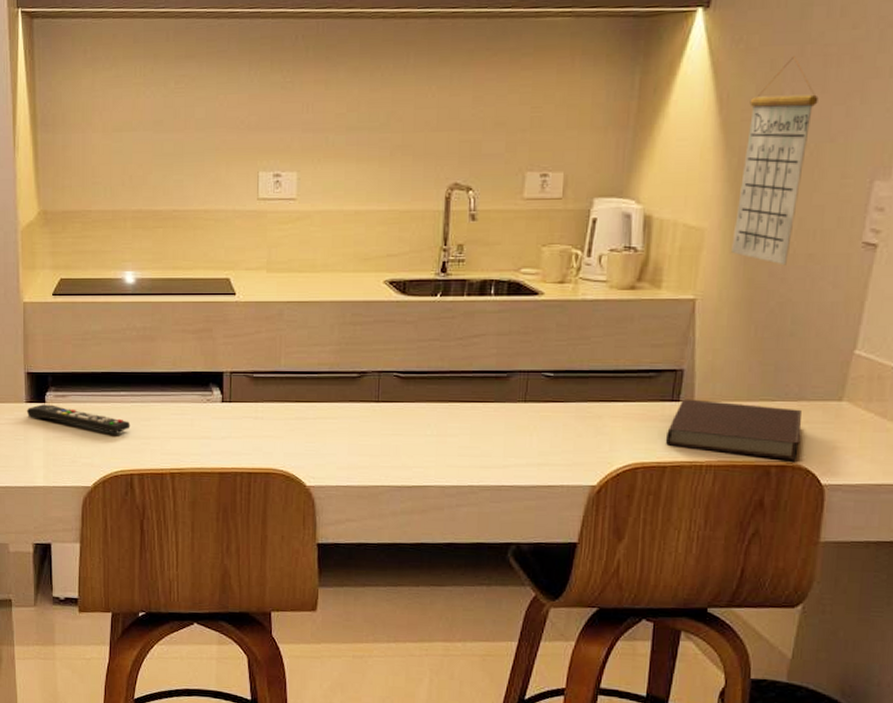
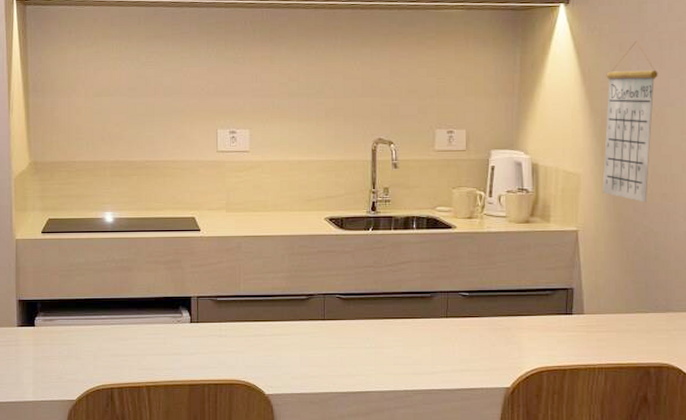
remote control: present [26,404,131,434] -> none [17,328,111,352]
notebook: present [665,399,802,460] -> none [563,312,672,361]

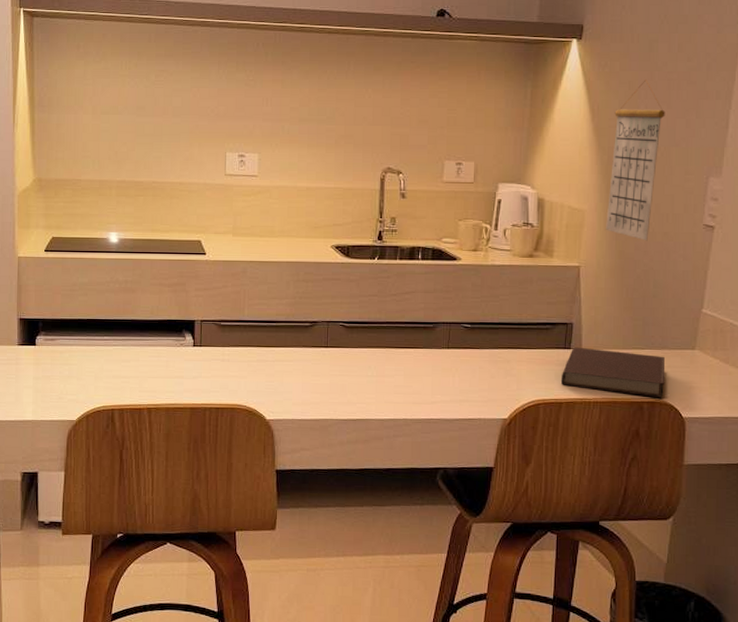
notebook: none [563,312,672,361] -> present [560,347,665,397]

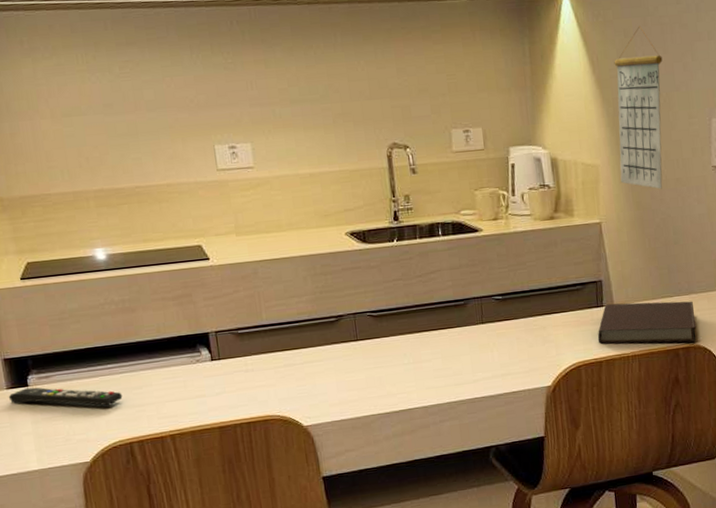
remote control: none [18,347,112,373] -> present [8,387,123,406]

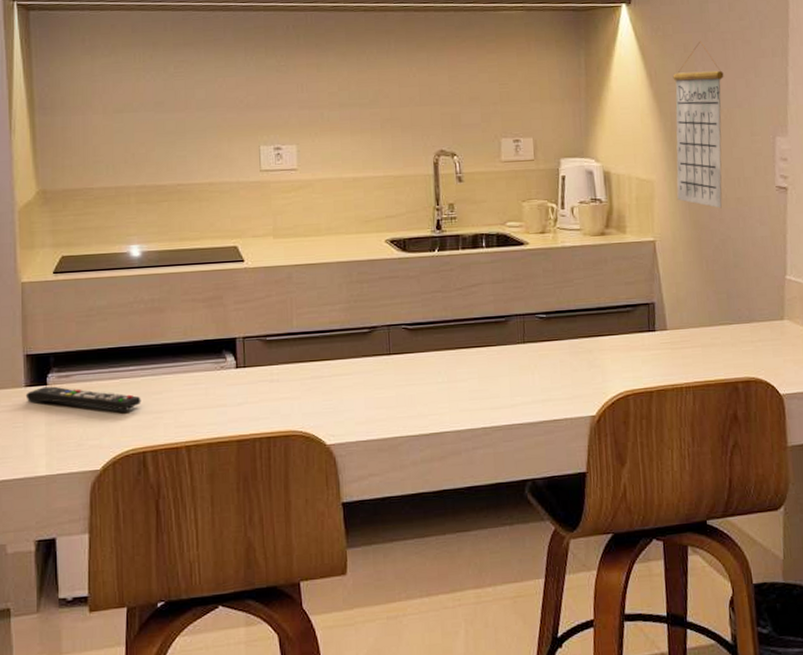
notebook: present [597,301,697,345] -> none [648,328,758,376]

